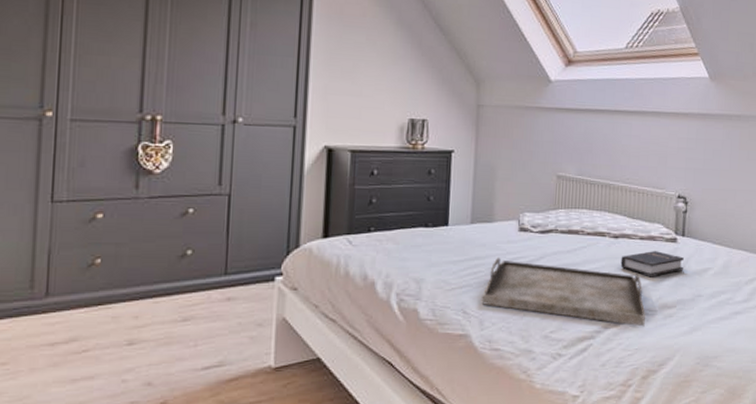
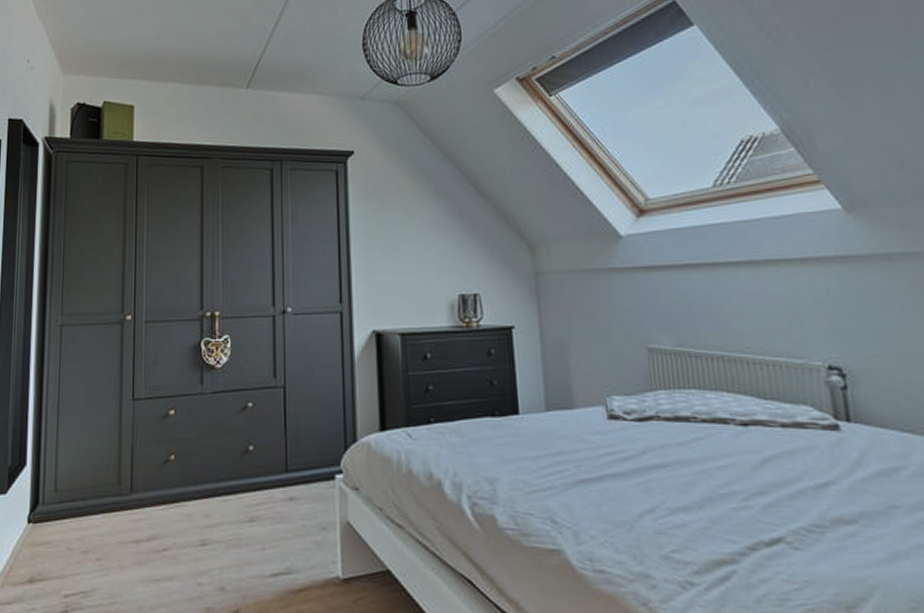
serving tray: present [481,257,645,327] -> none [572,451,813,549]
hardback book: present [620,251,684,277] -> none [757,443,859,480]

